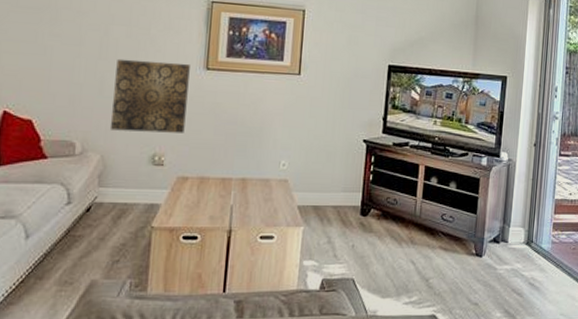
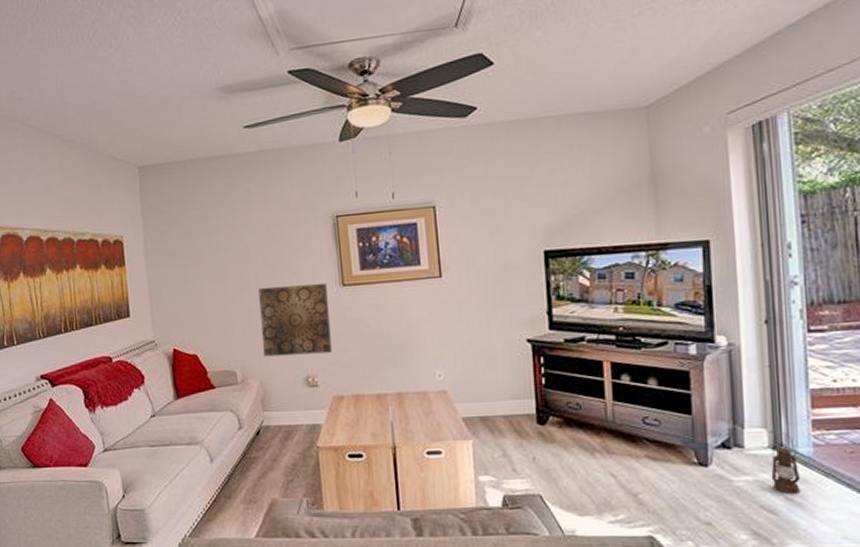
lantern: none [522,232,541,281] -> present [771,432,801,495]

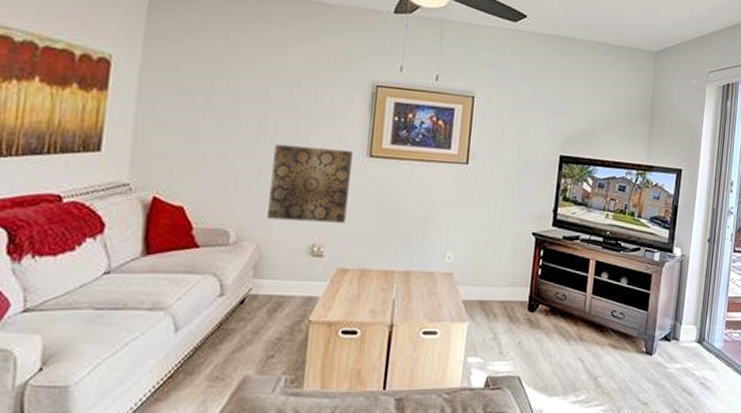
lantern: present [771,432,801,495] -> none [693,330,712,380]

